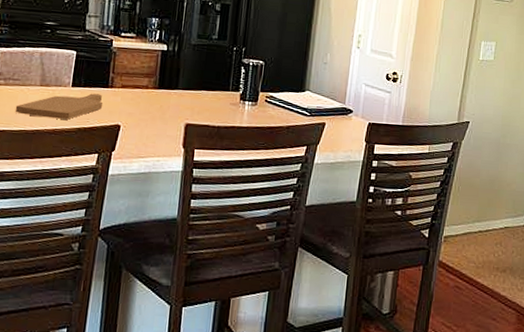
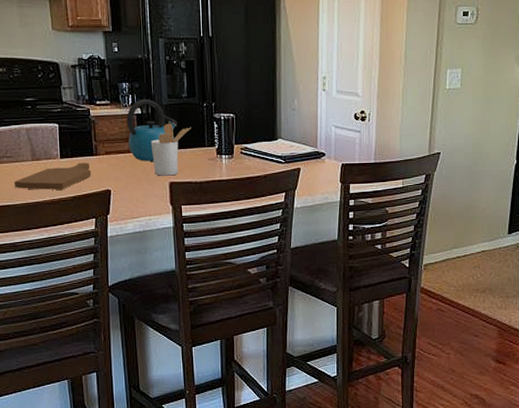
kettle: none [148,36,204,100] -> present [126,99,178,161]
utensil holder: none [170,62,218,117] -> present [151,122,192,176]

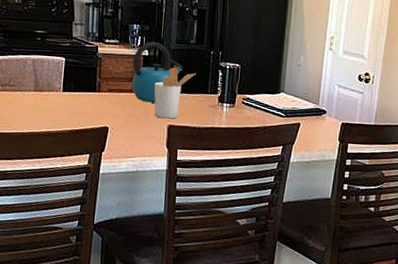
cutting board: present [14,162,92,190] -> none [13,97,92,122]

